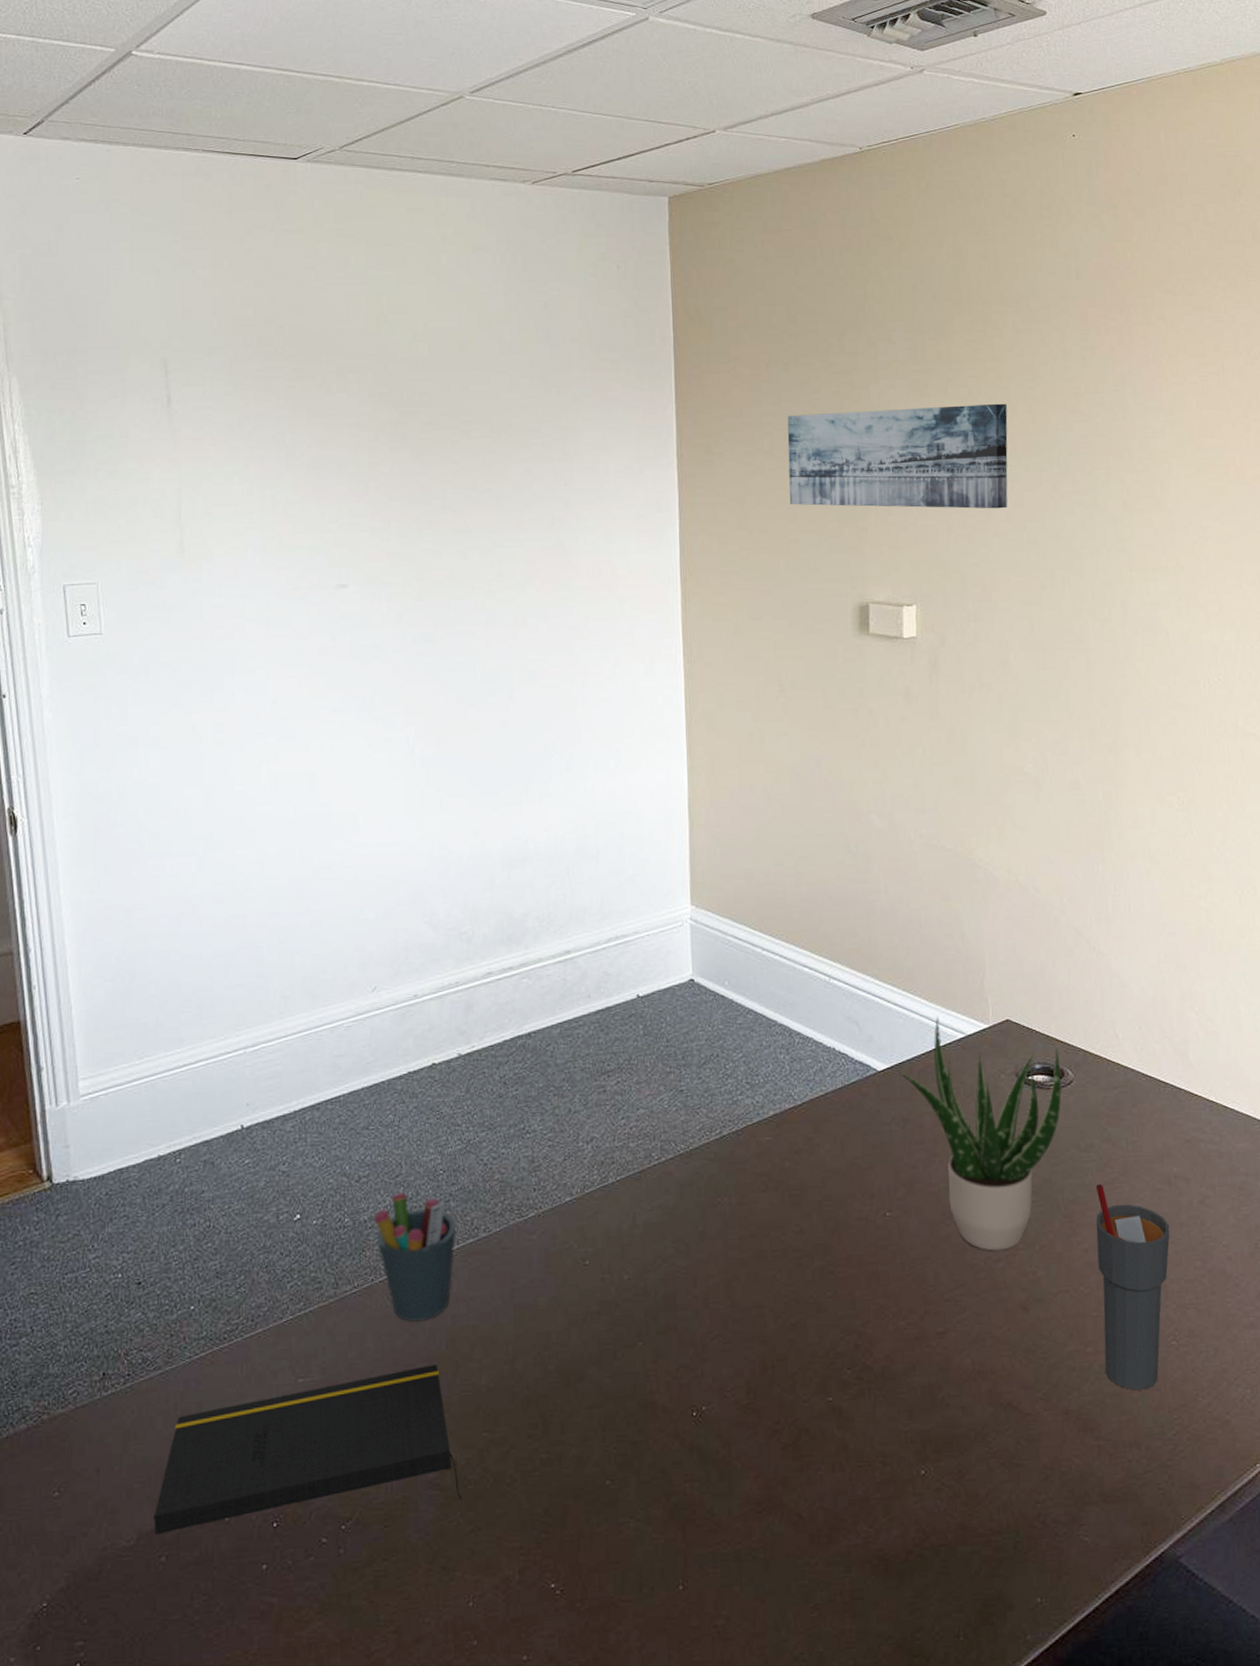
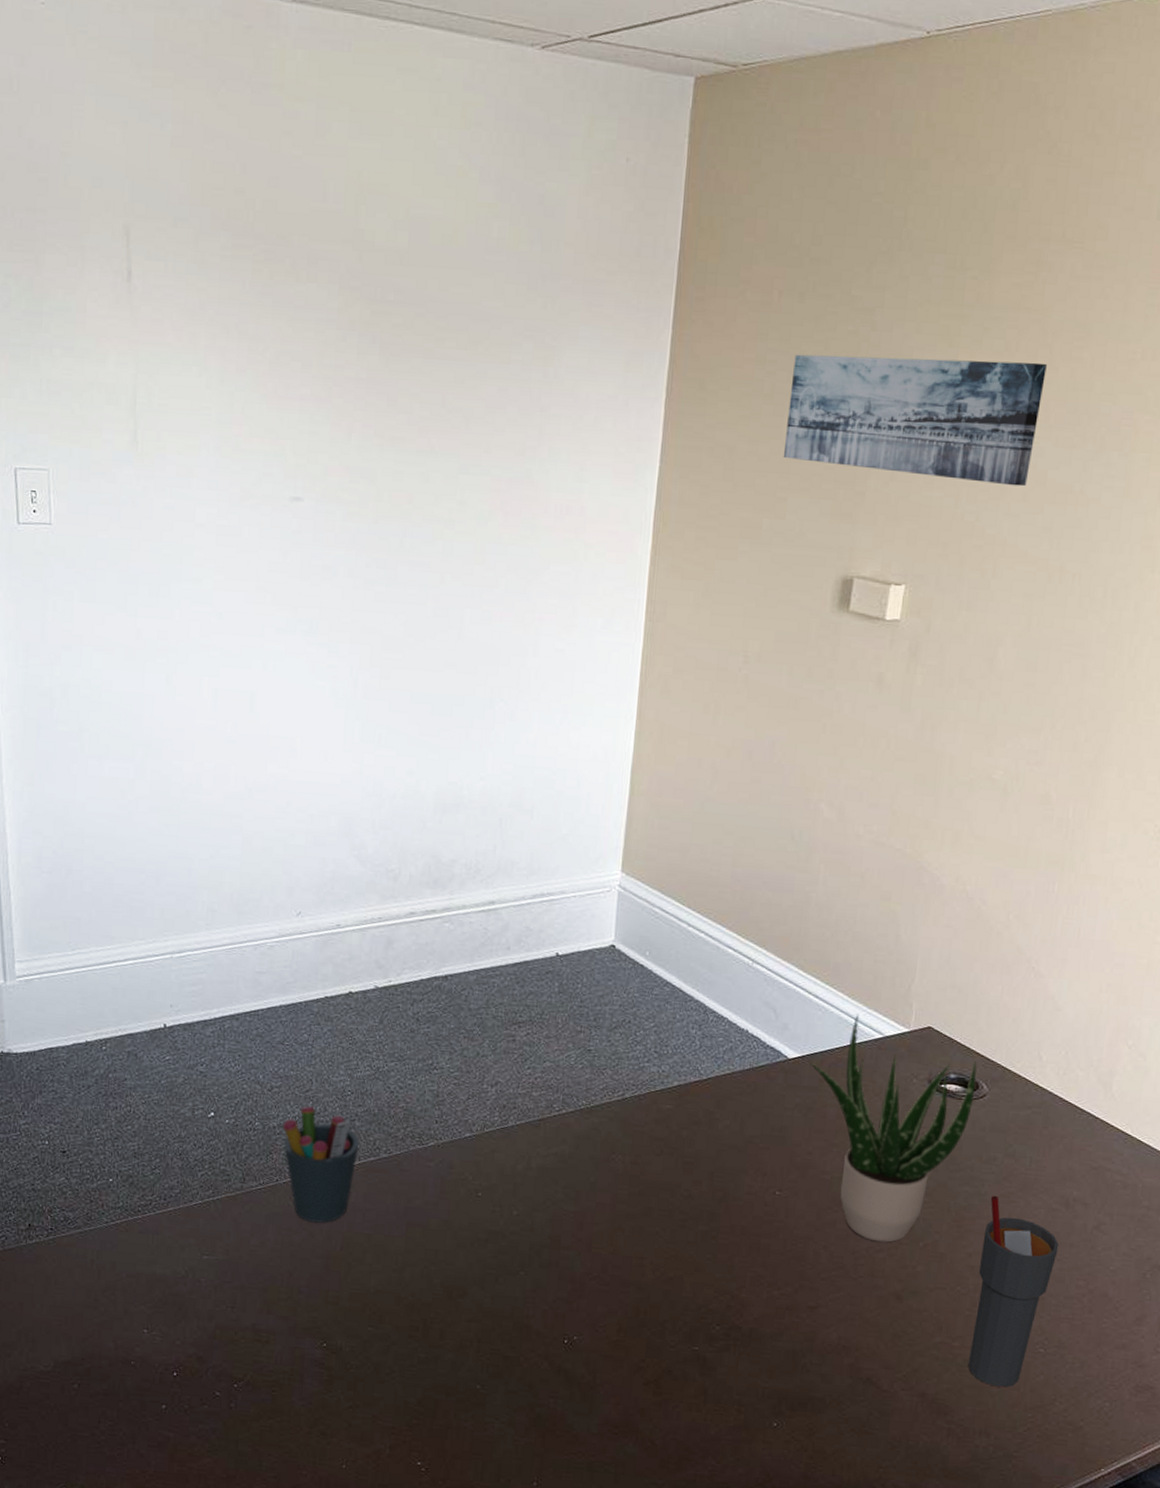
notepad: present [154,1365,462,1535] -> none [68,1262,344,1379]

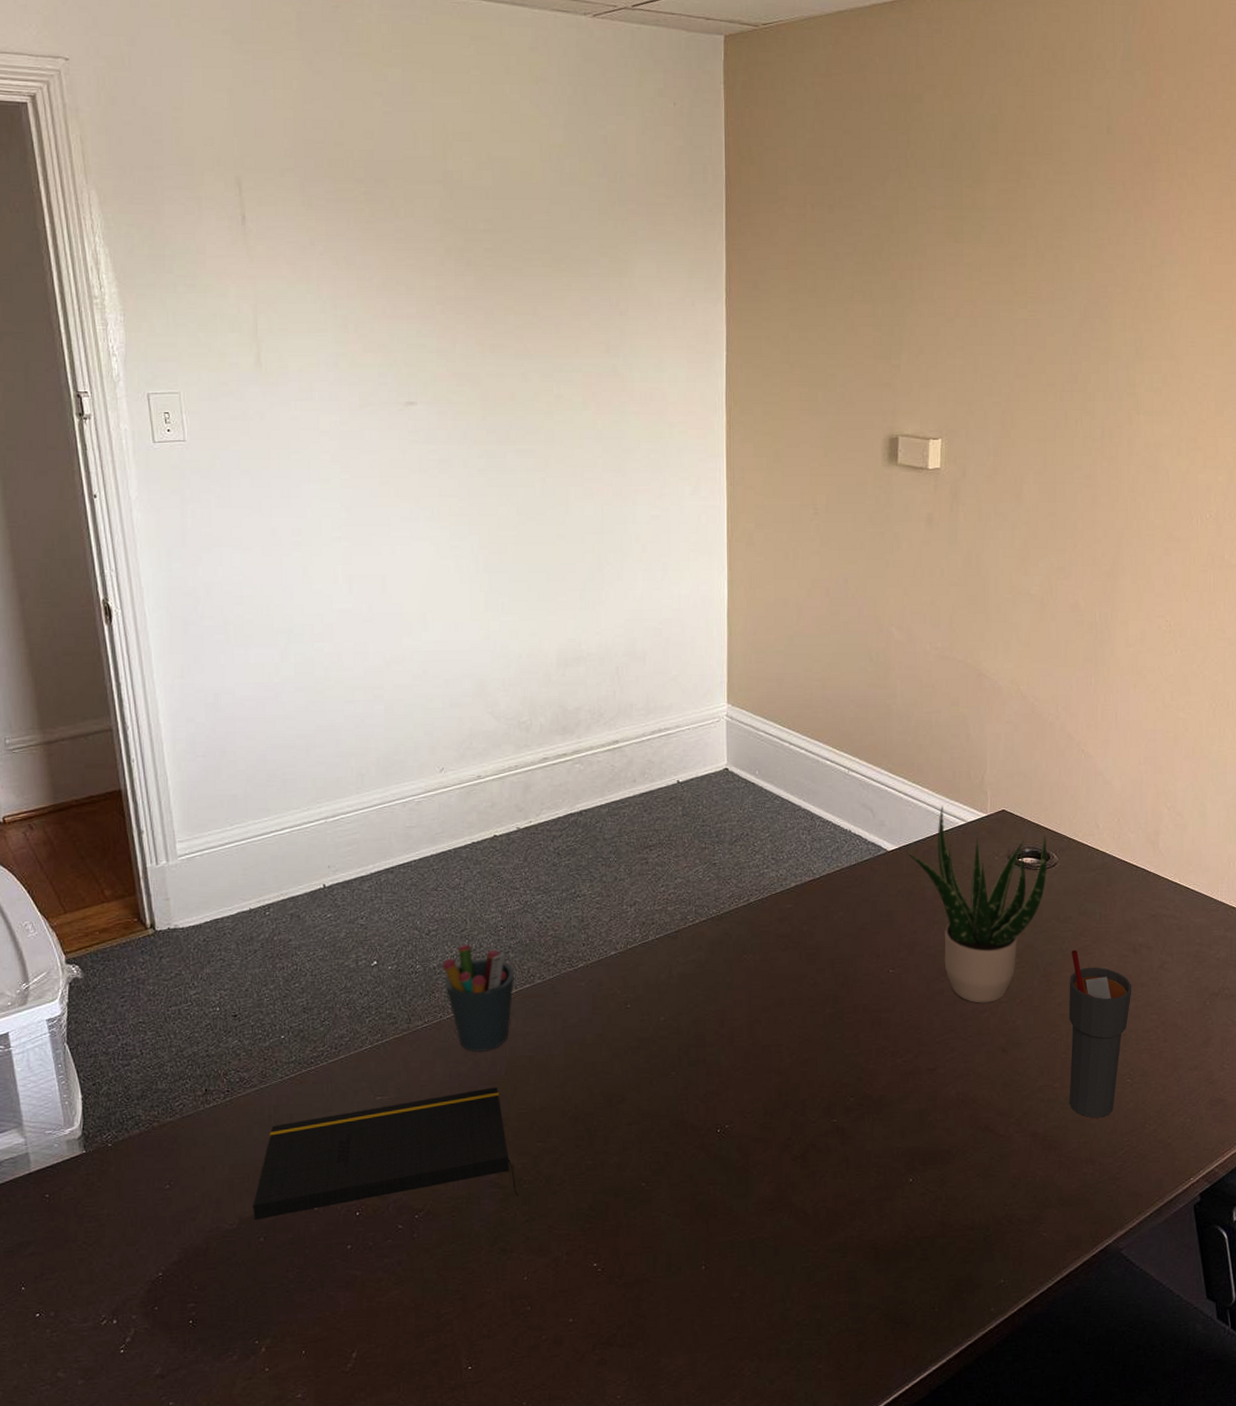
notepad: none [68,1262,344,1379] -> present [253,1087,519,1221]
wall art: present [783,354,1047,487] -> none [829,251,1035,352]

